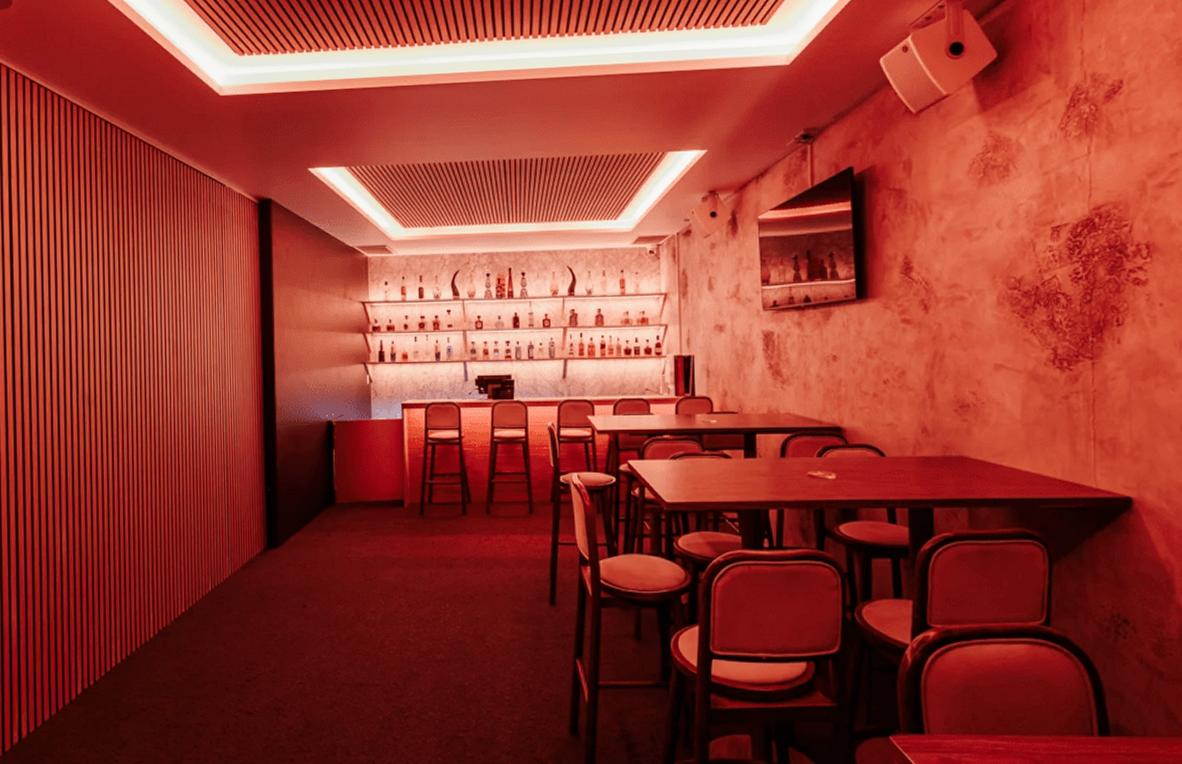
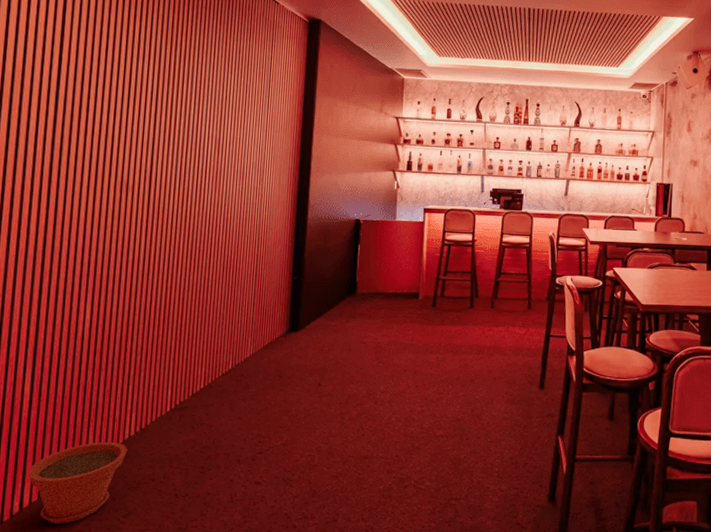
plant pot: none [23,669,116,755] -> present [27,441,127,524]

